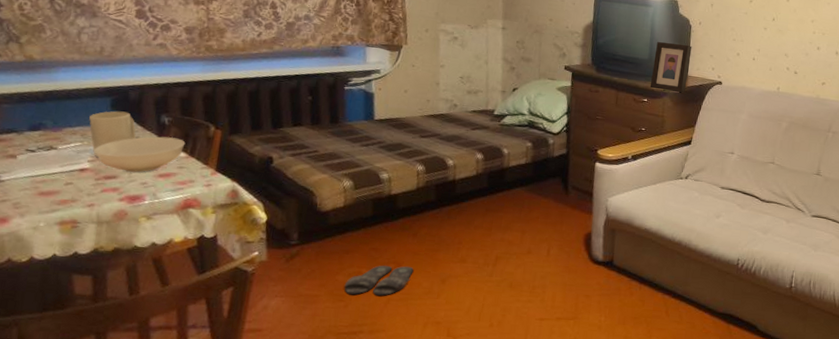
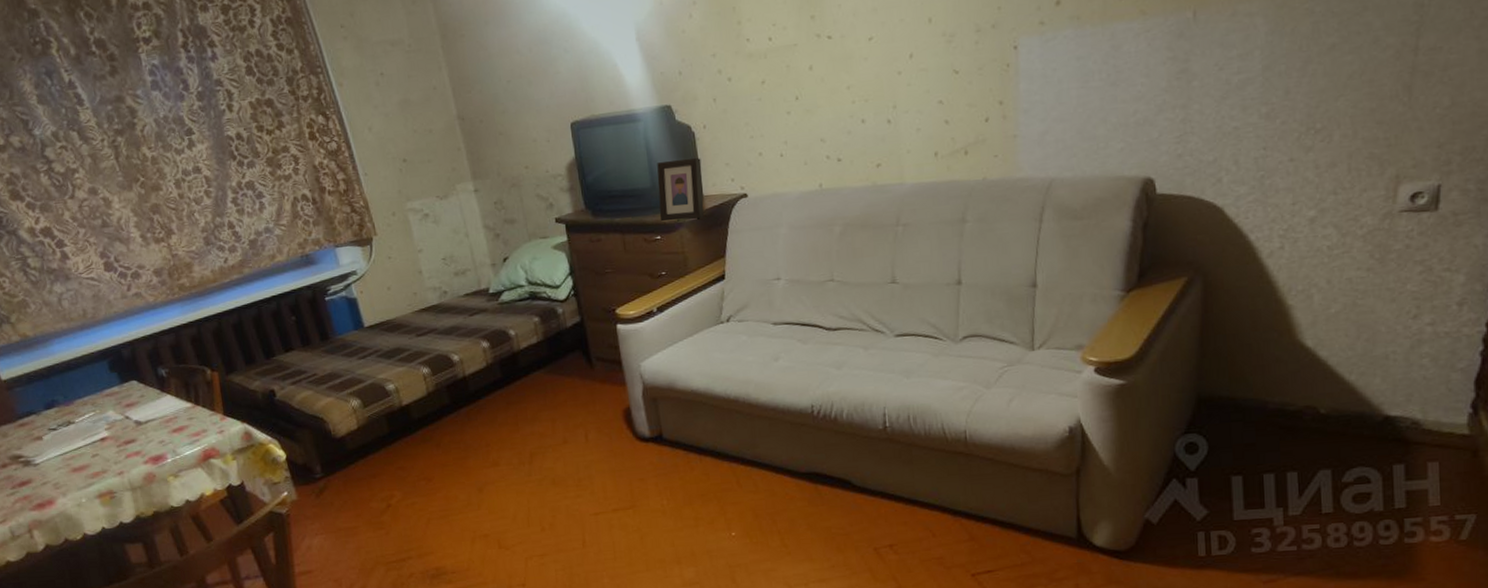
mug: present [89,111,136,157] -> none [93,372,141,423]
bowl: present [93,136,186,173] -> none [106,389,188,433]
slippers: present [344,265,414,297] -> none [380,480,447,521]

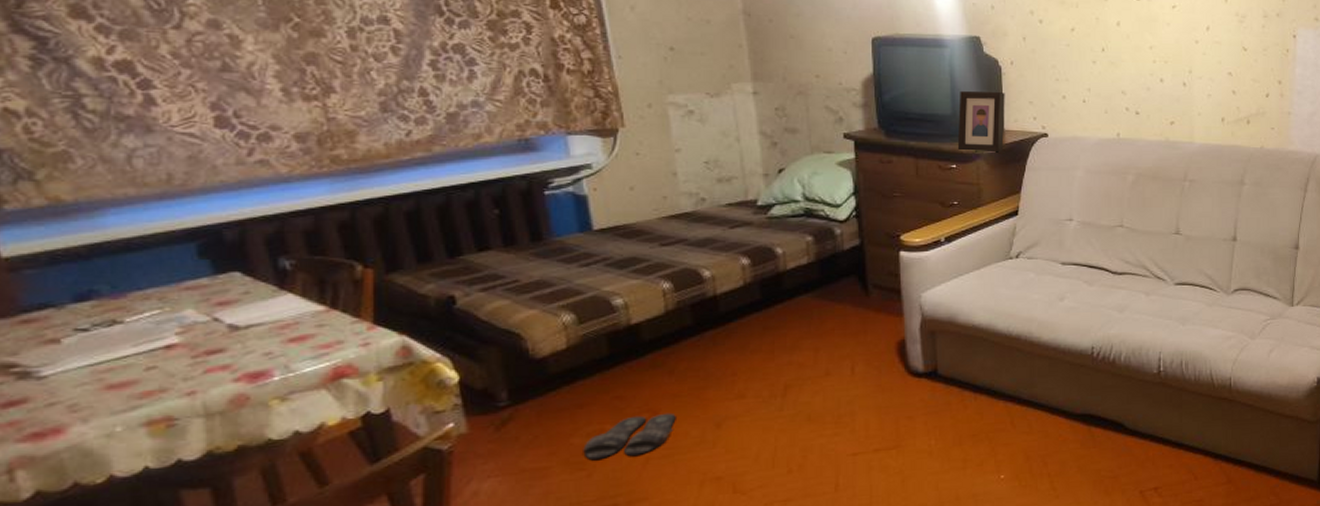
slippers: none [380,480,447,521] -> present [583,412,676,461]

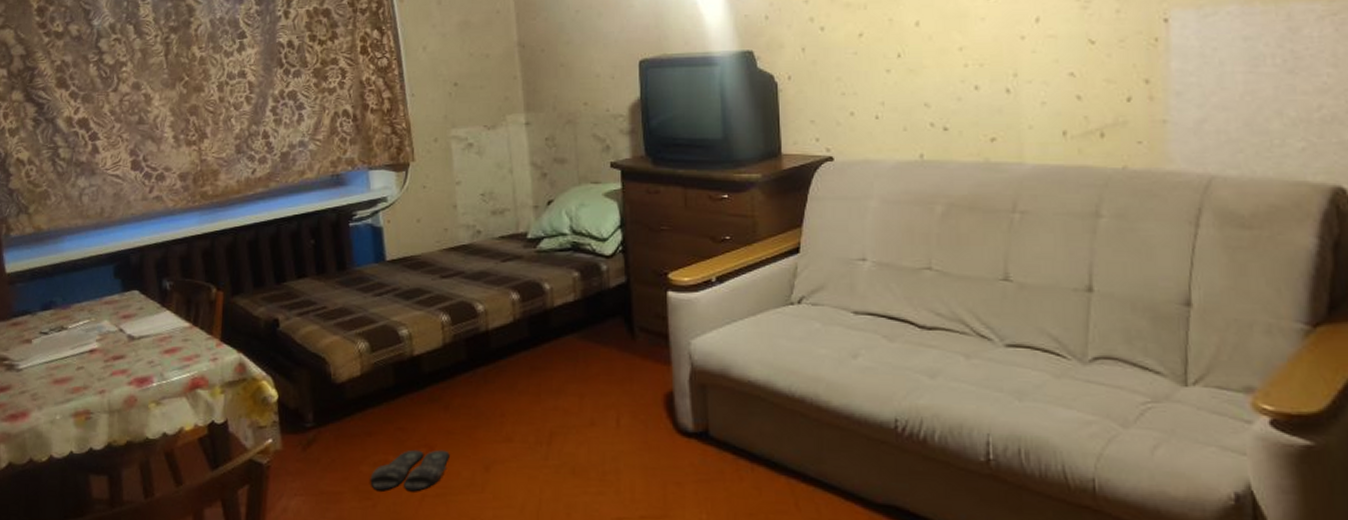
picture frame: present [957,91,1005,153] -> none [729,110,783,180]

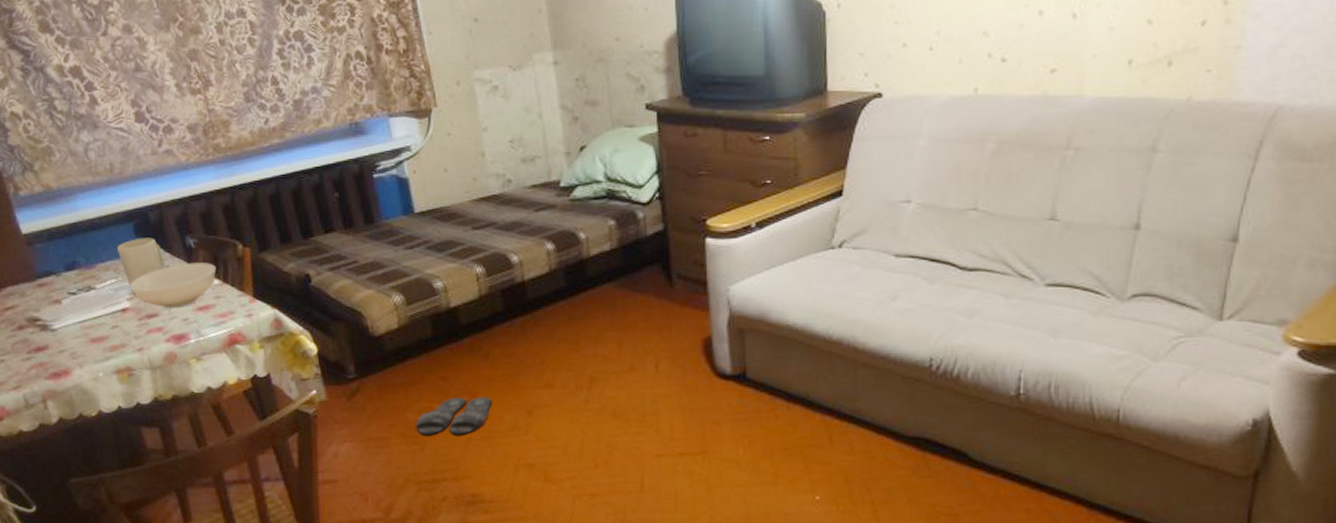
mug: none [95,279,140,334] -> present [117,237,166,293]
bowl: none [100,305,188,350] -> present [129,263,217,308]

